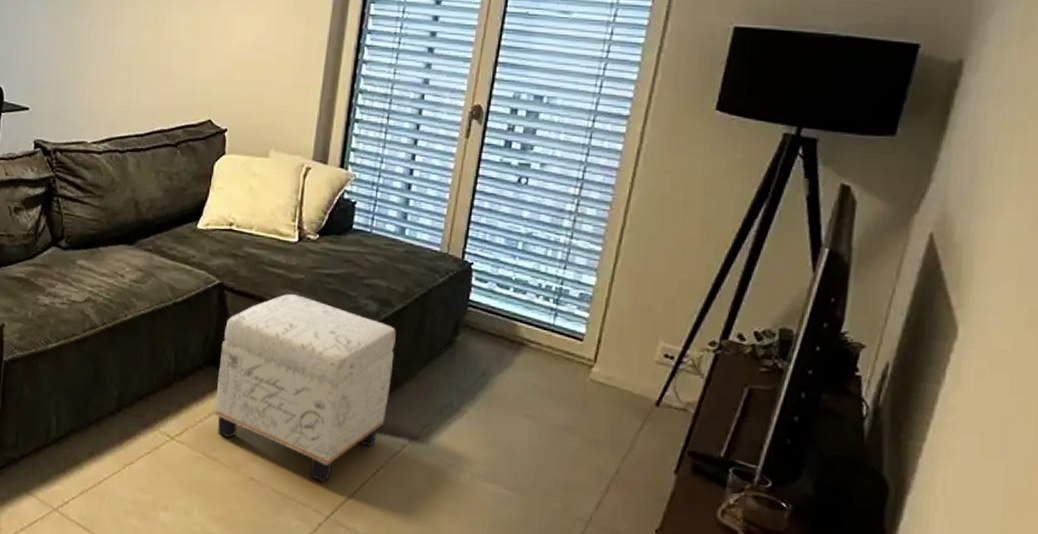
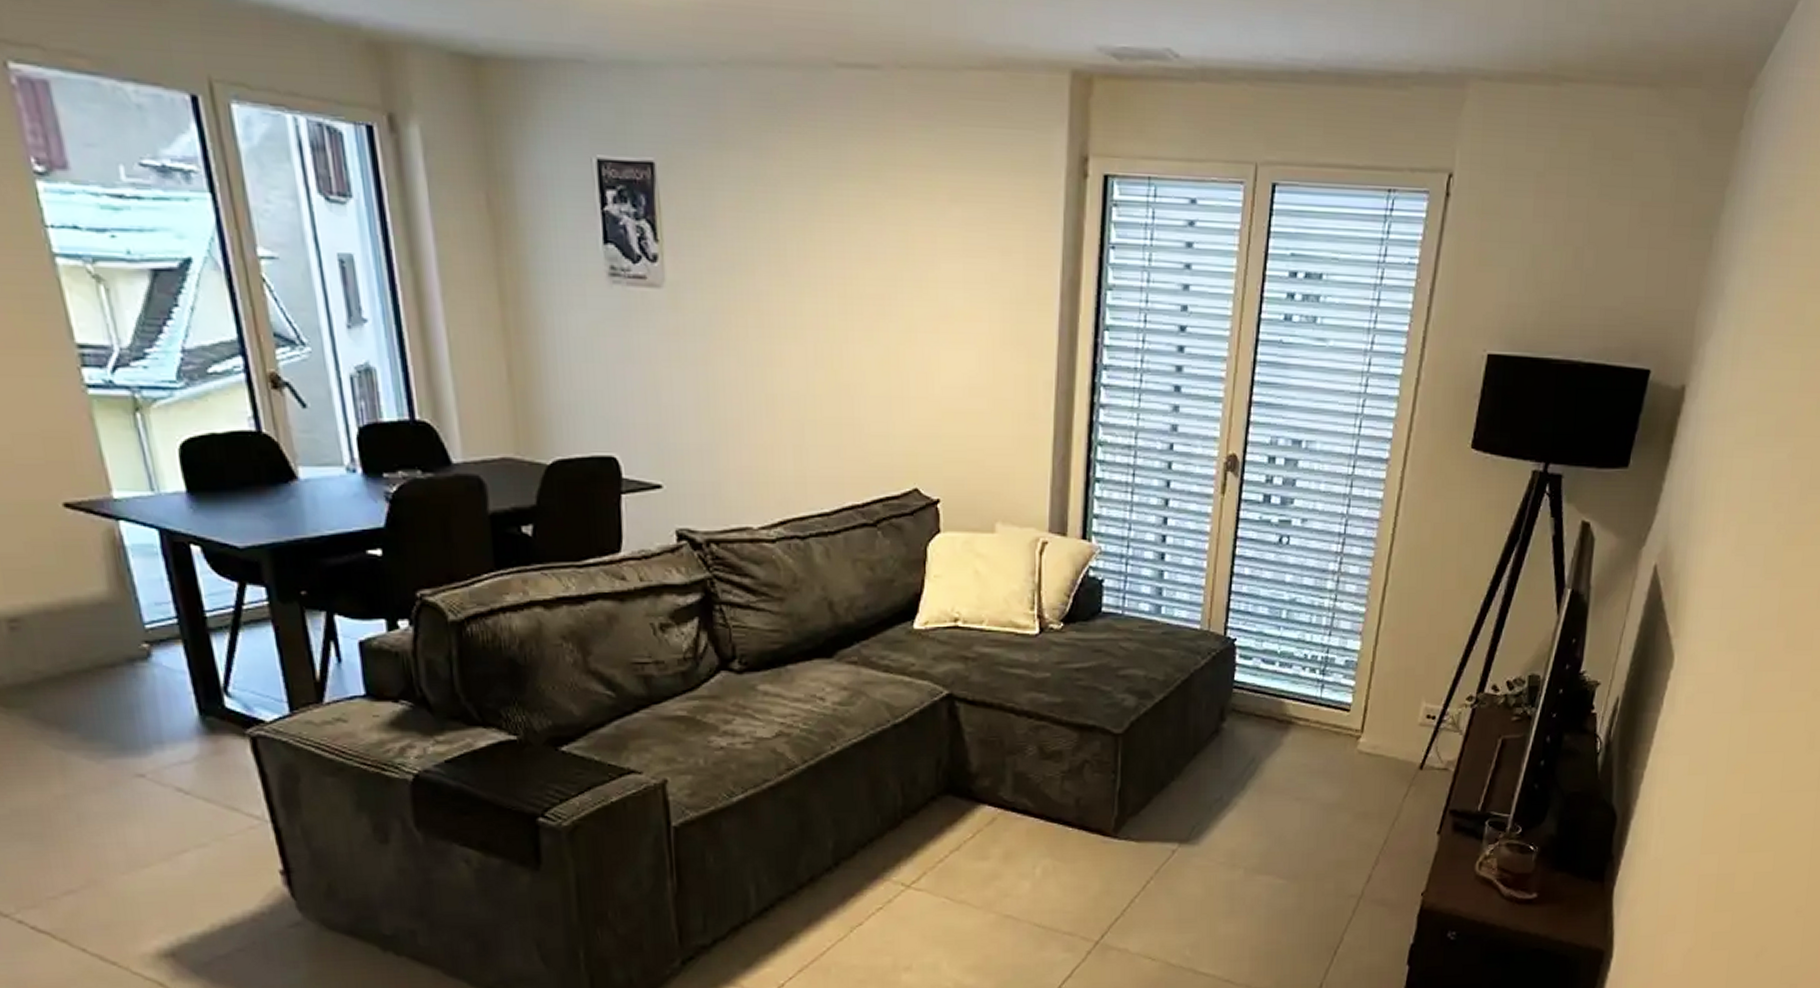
ottoman: present [214,294,396,482] -> none [956,697,1158,906]

